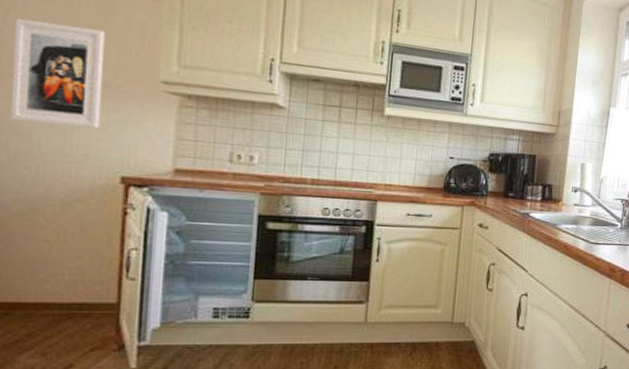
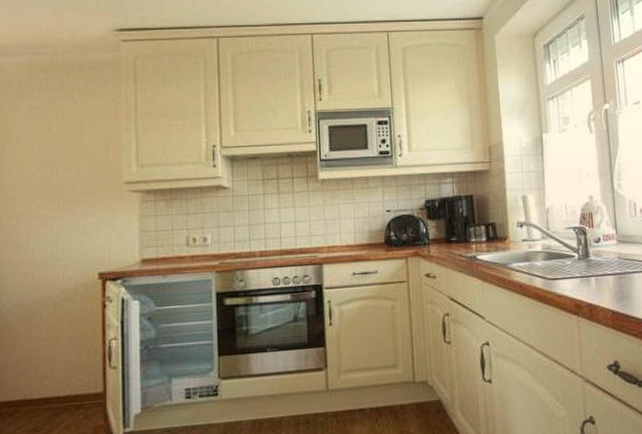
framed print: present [9,18,106,128] -> none [11,147,79,236]

